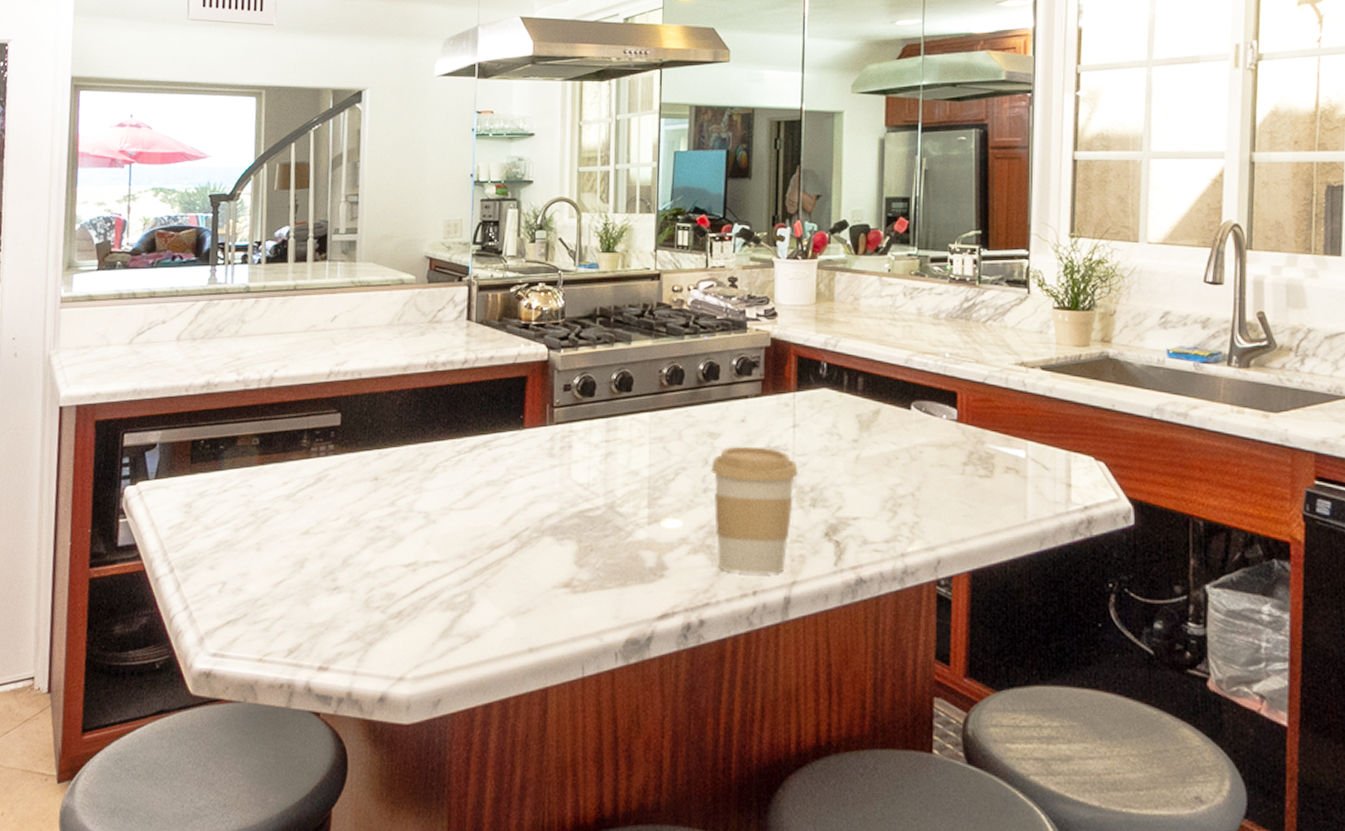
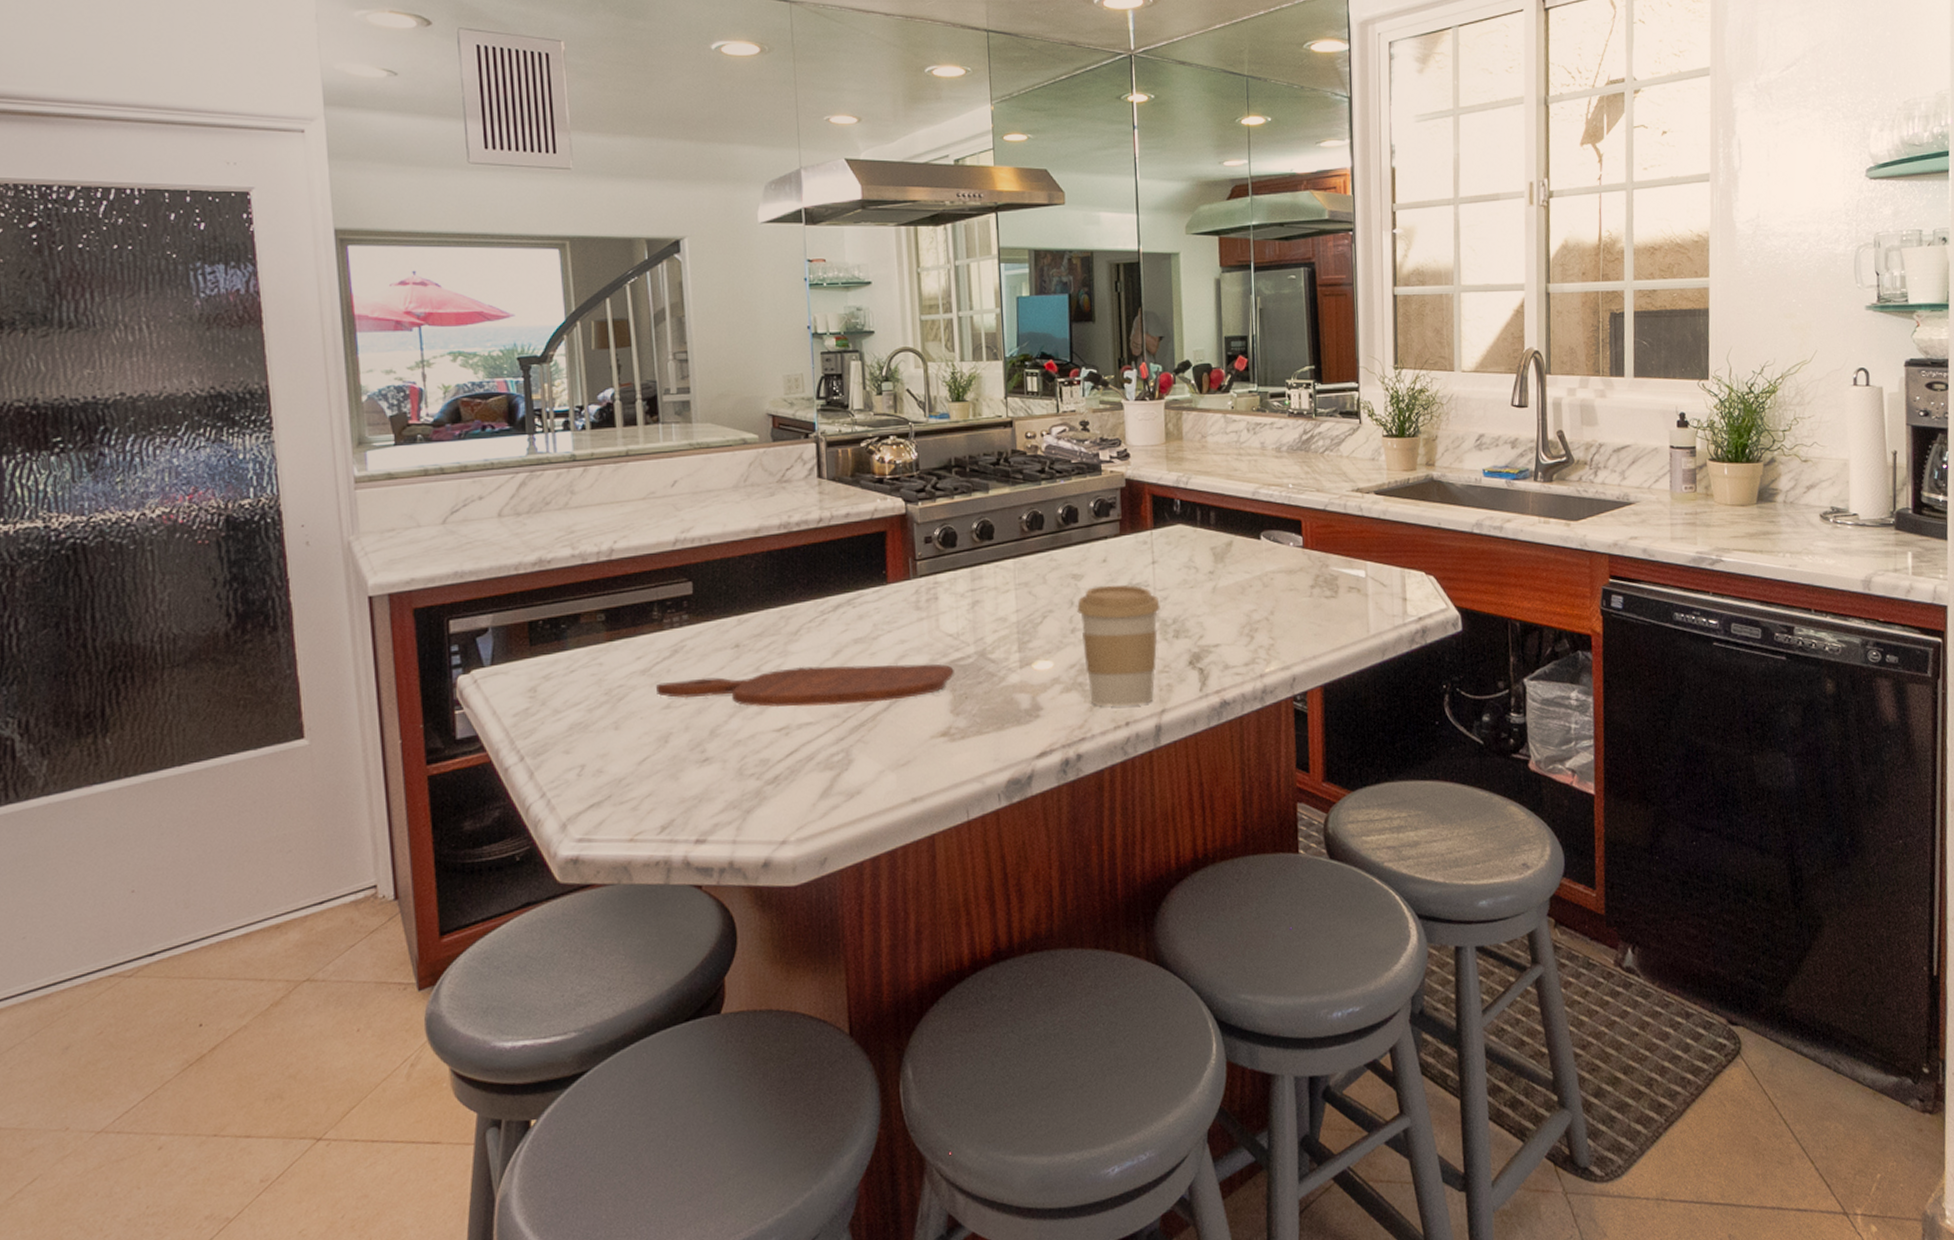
cutting board: none [298,504,582,547] -> present [656,664,954,708]

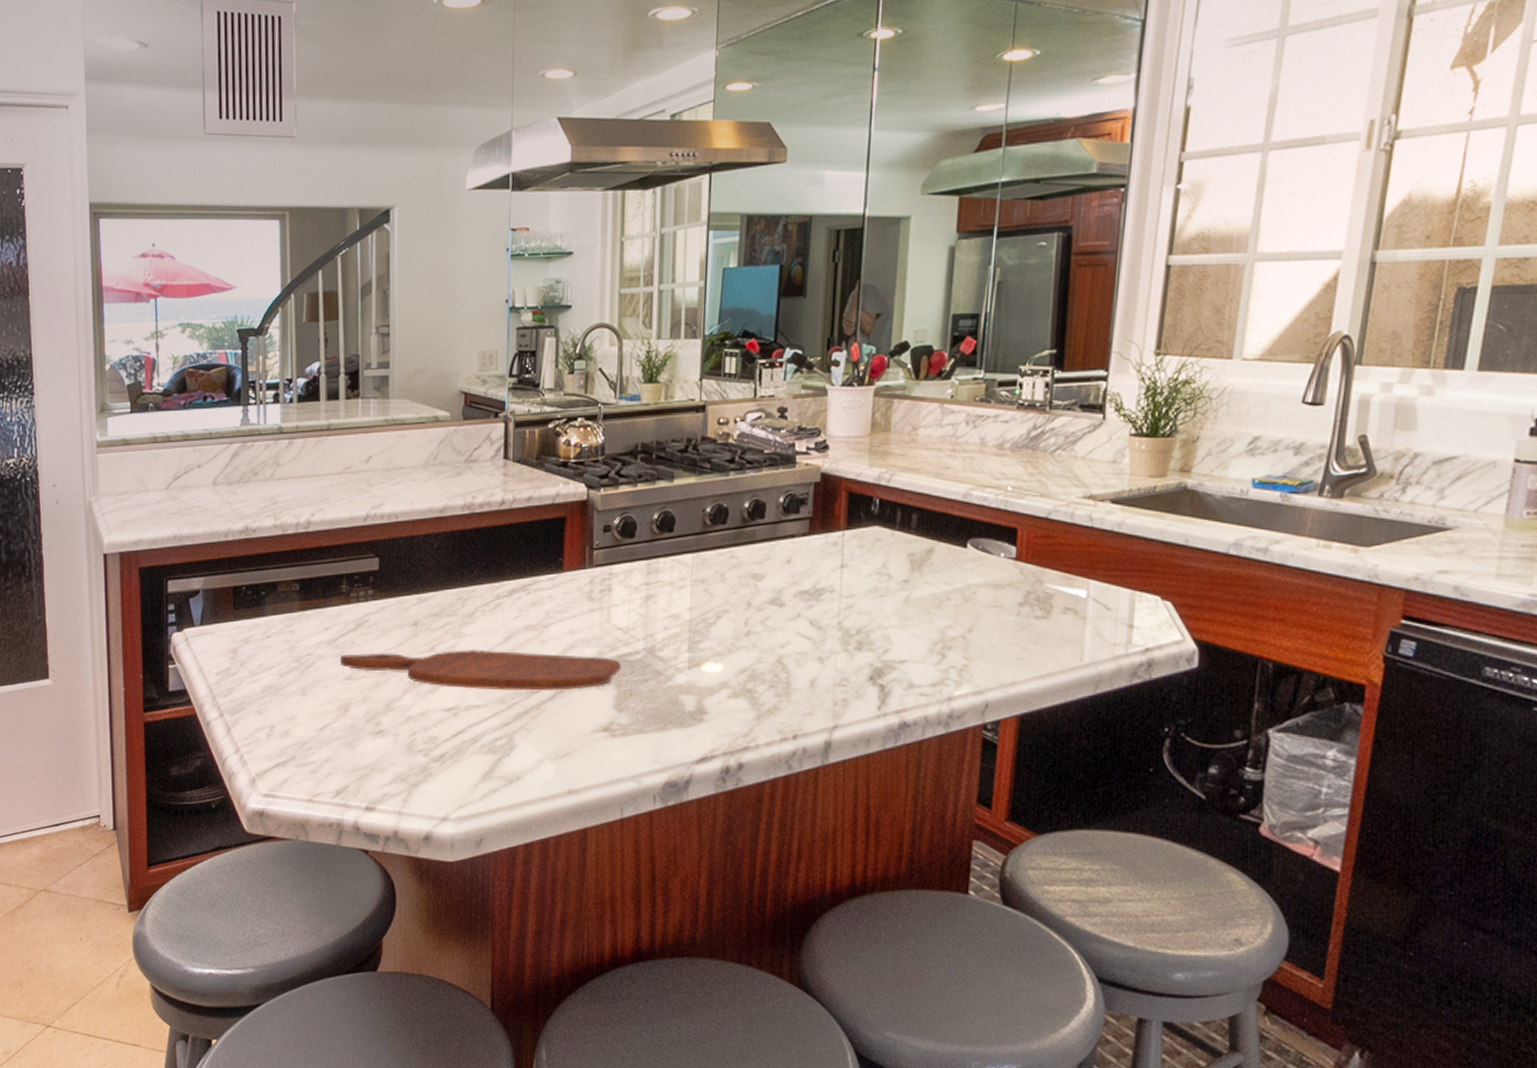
coffee cup: present [1077,584,1160,707] -> none [754,588,845,718]

